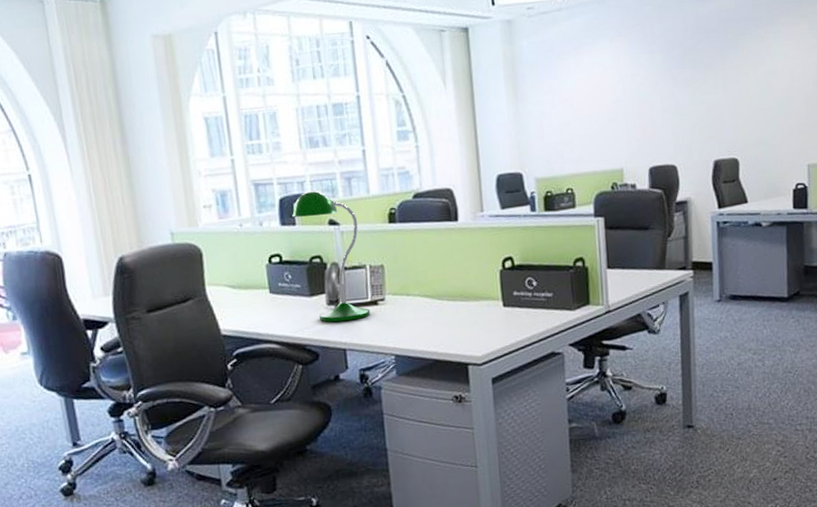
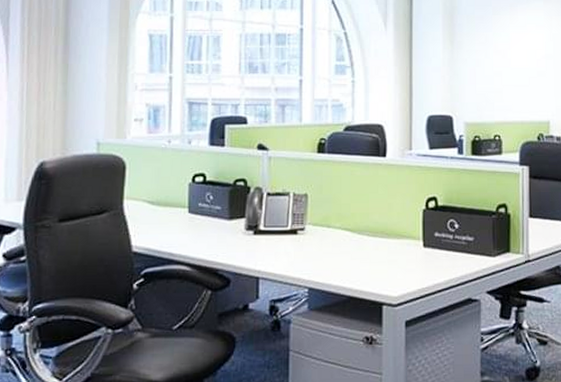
desk lamp: present [291,190,371,323] -> none [221,114,289,249]

